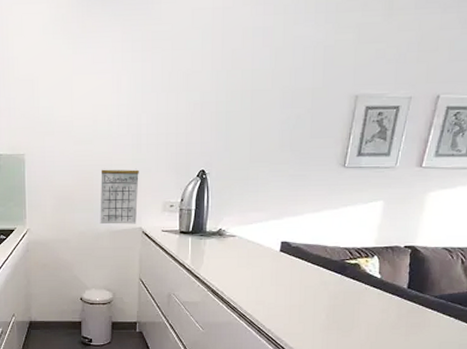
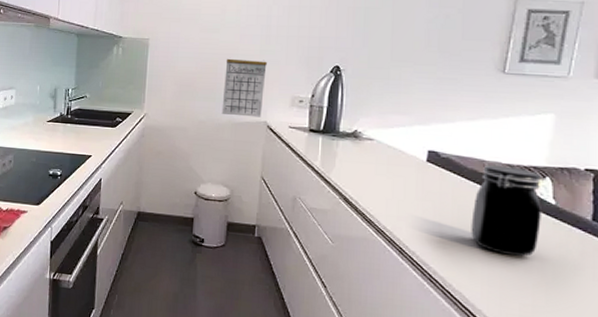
jar: none [314,249,371,324] -> present [471,165,542,257]

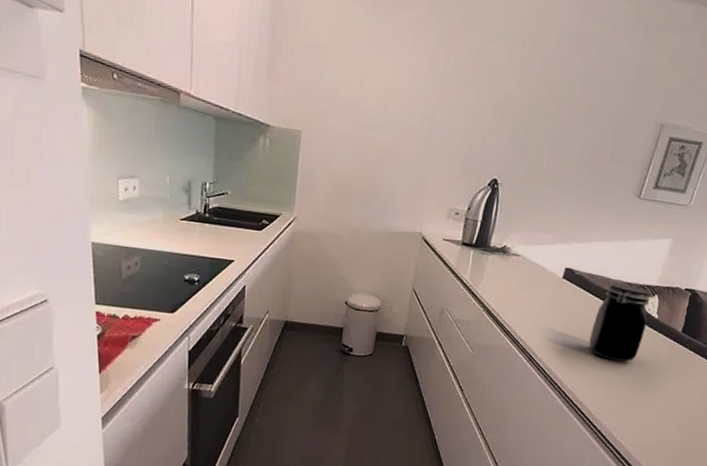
calendar: present [221,58,267,118] -> none [377,161,427,228]

